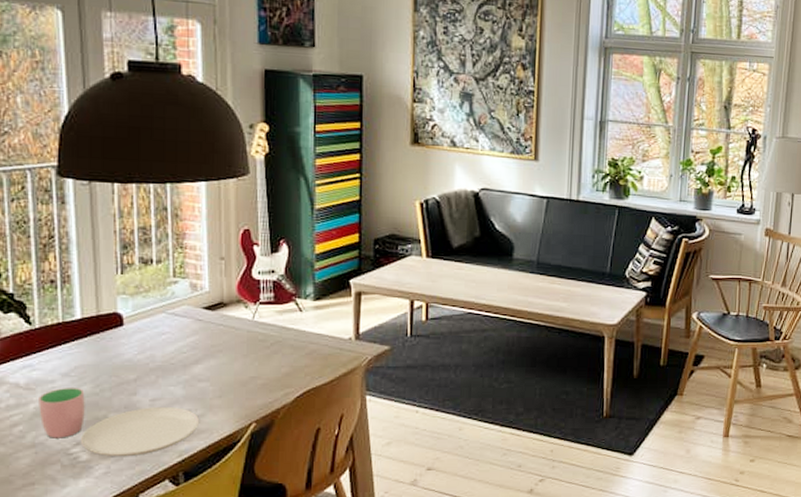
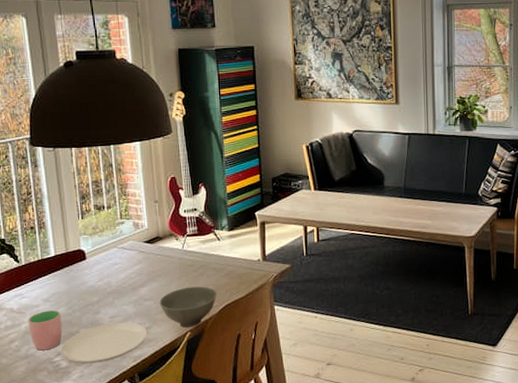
bowl: none [217,367,294,417] -> present [159,286,217,327]

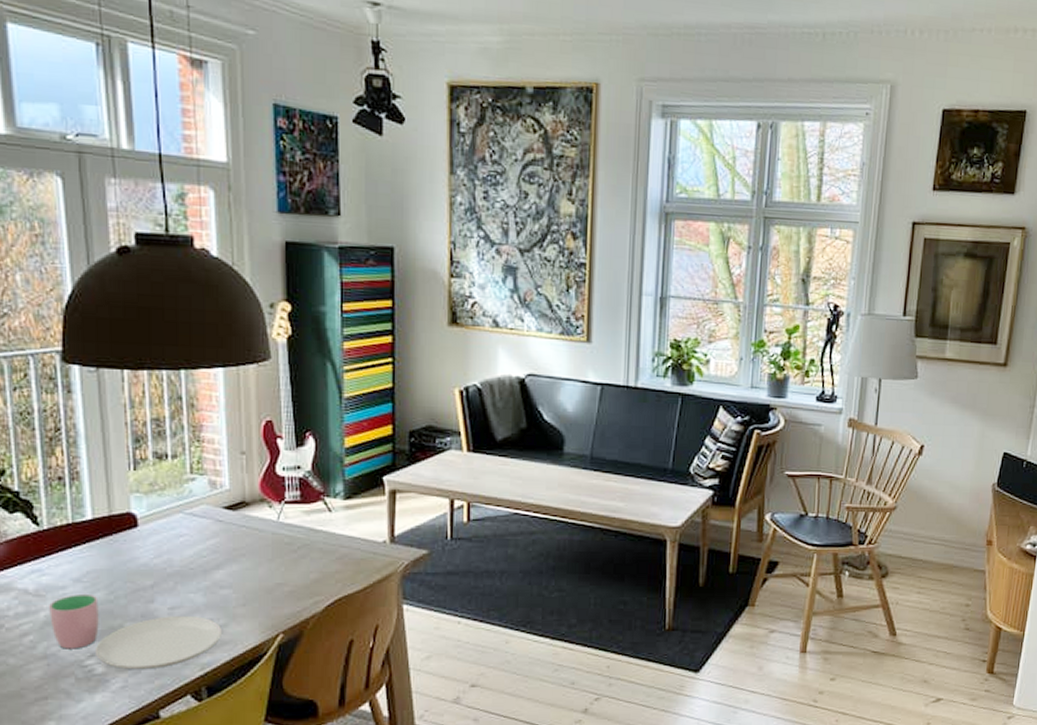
bowl: present [159,286,217,327] -> none [241,572,324,627]

